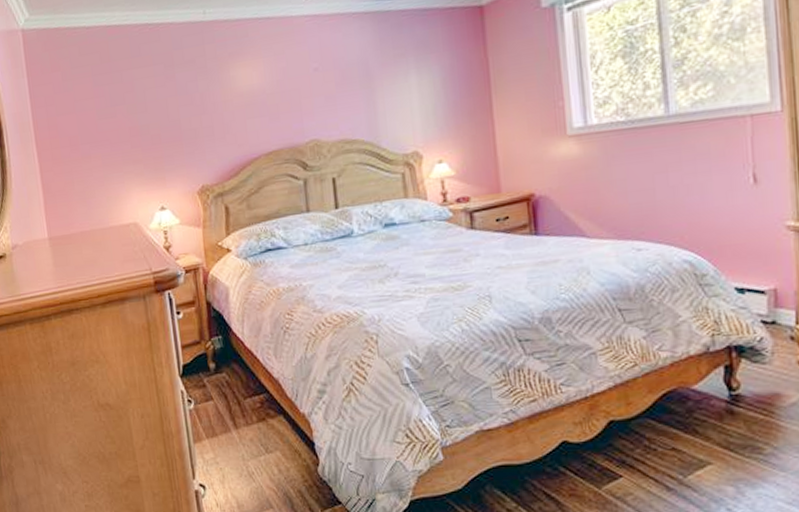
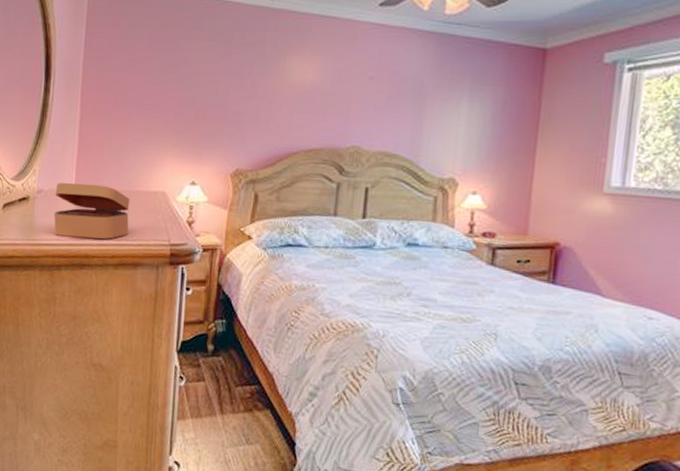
jewelry box: none [29,228,110,287] -> present [53,182,130,240]

